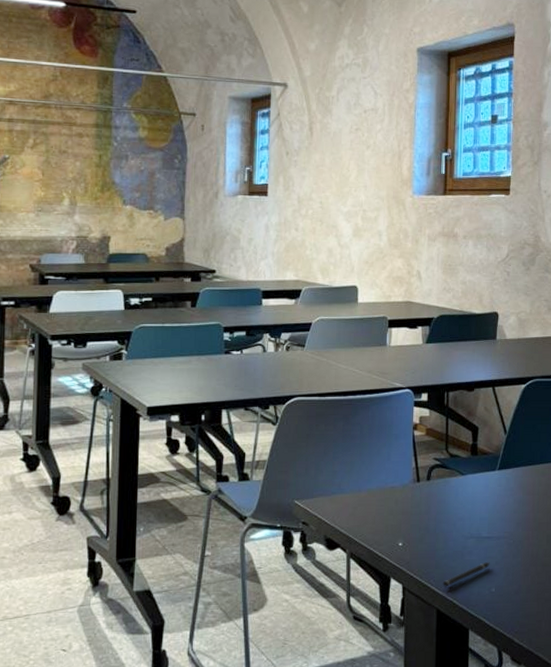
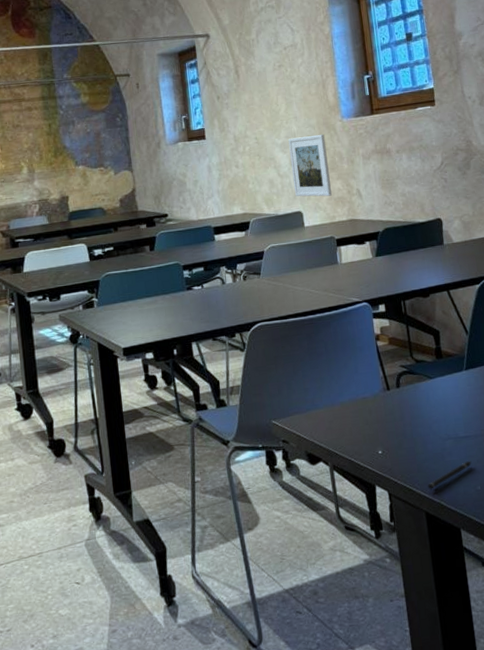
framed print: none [352,207,393,274] -> present [288,134,332,197]

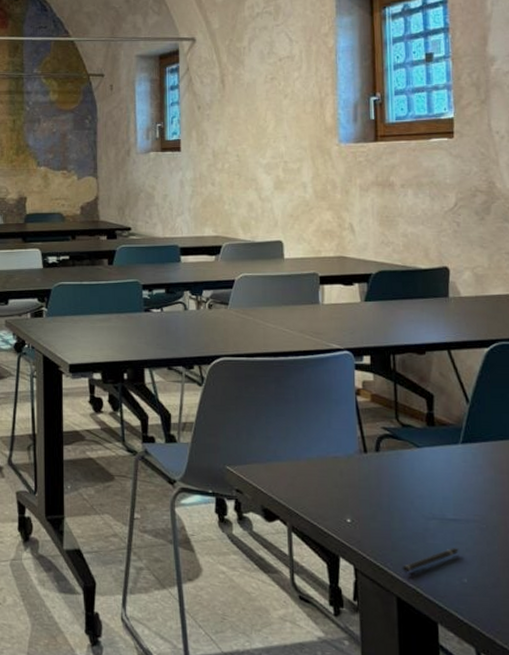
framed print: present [288,134,332,197] -> none [274,158,319,228]

